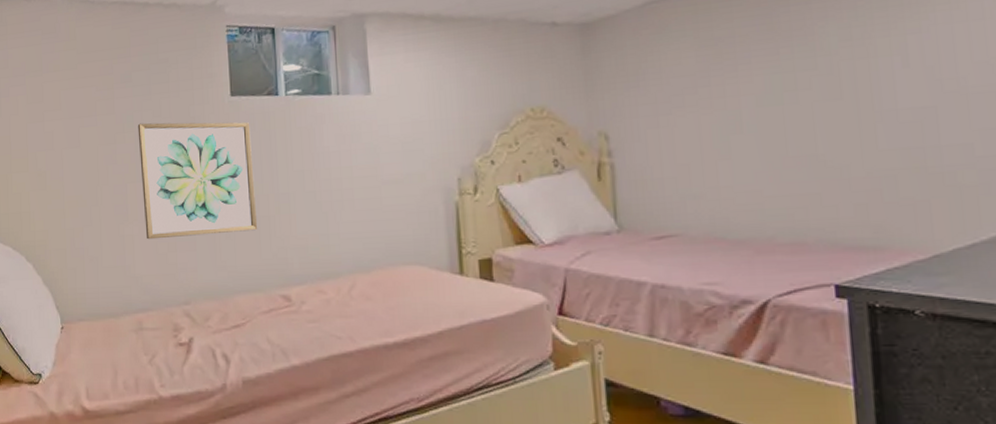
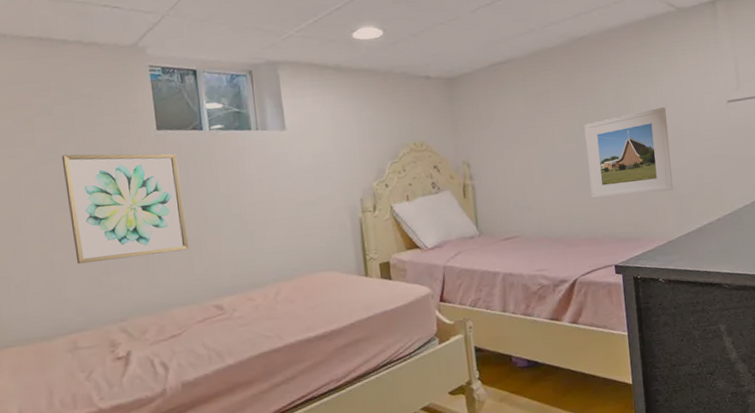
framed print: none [790,51,947,187] -> present [584,106,673,199]

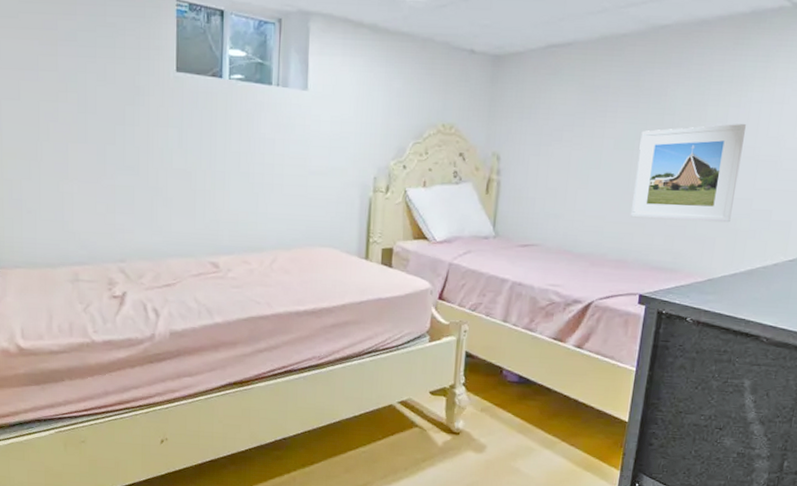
wall art: present [61,153,189,264] -> none [81,85,194,202]

